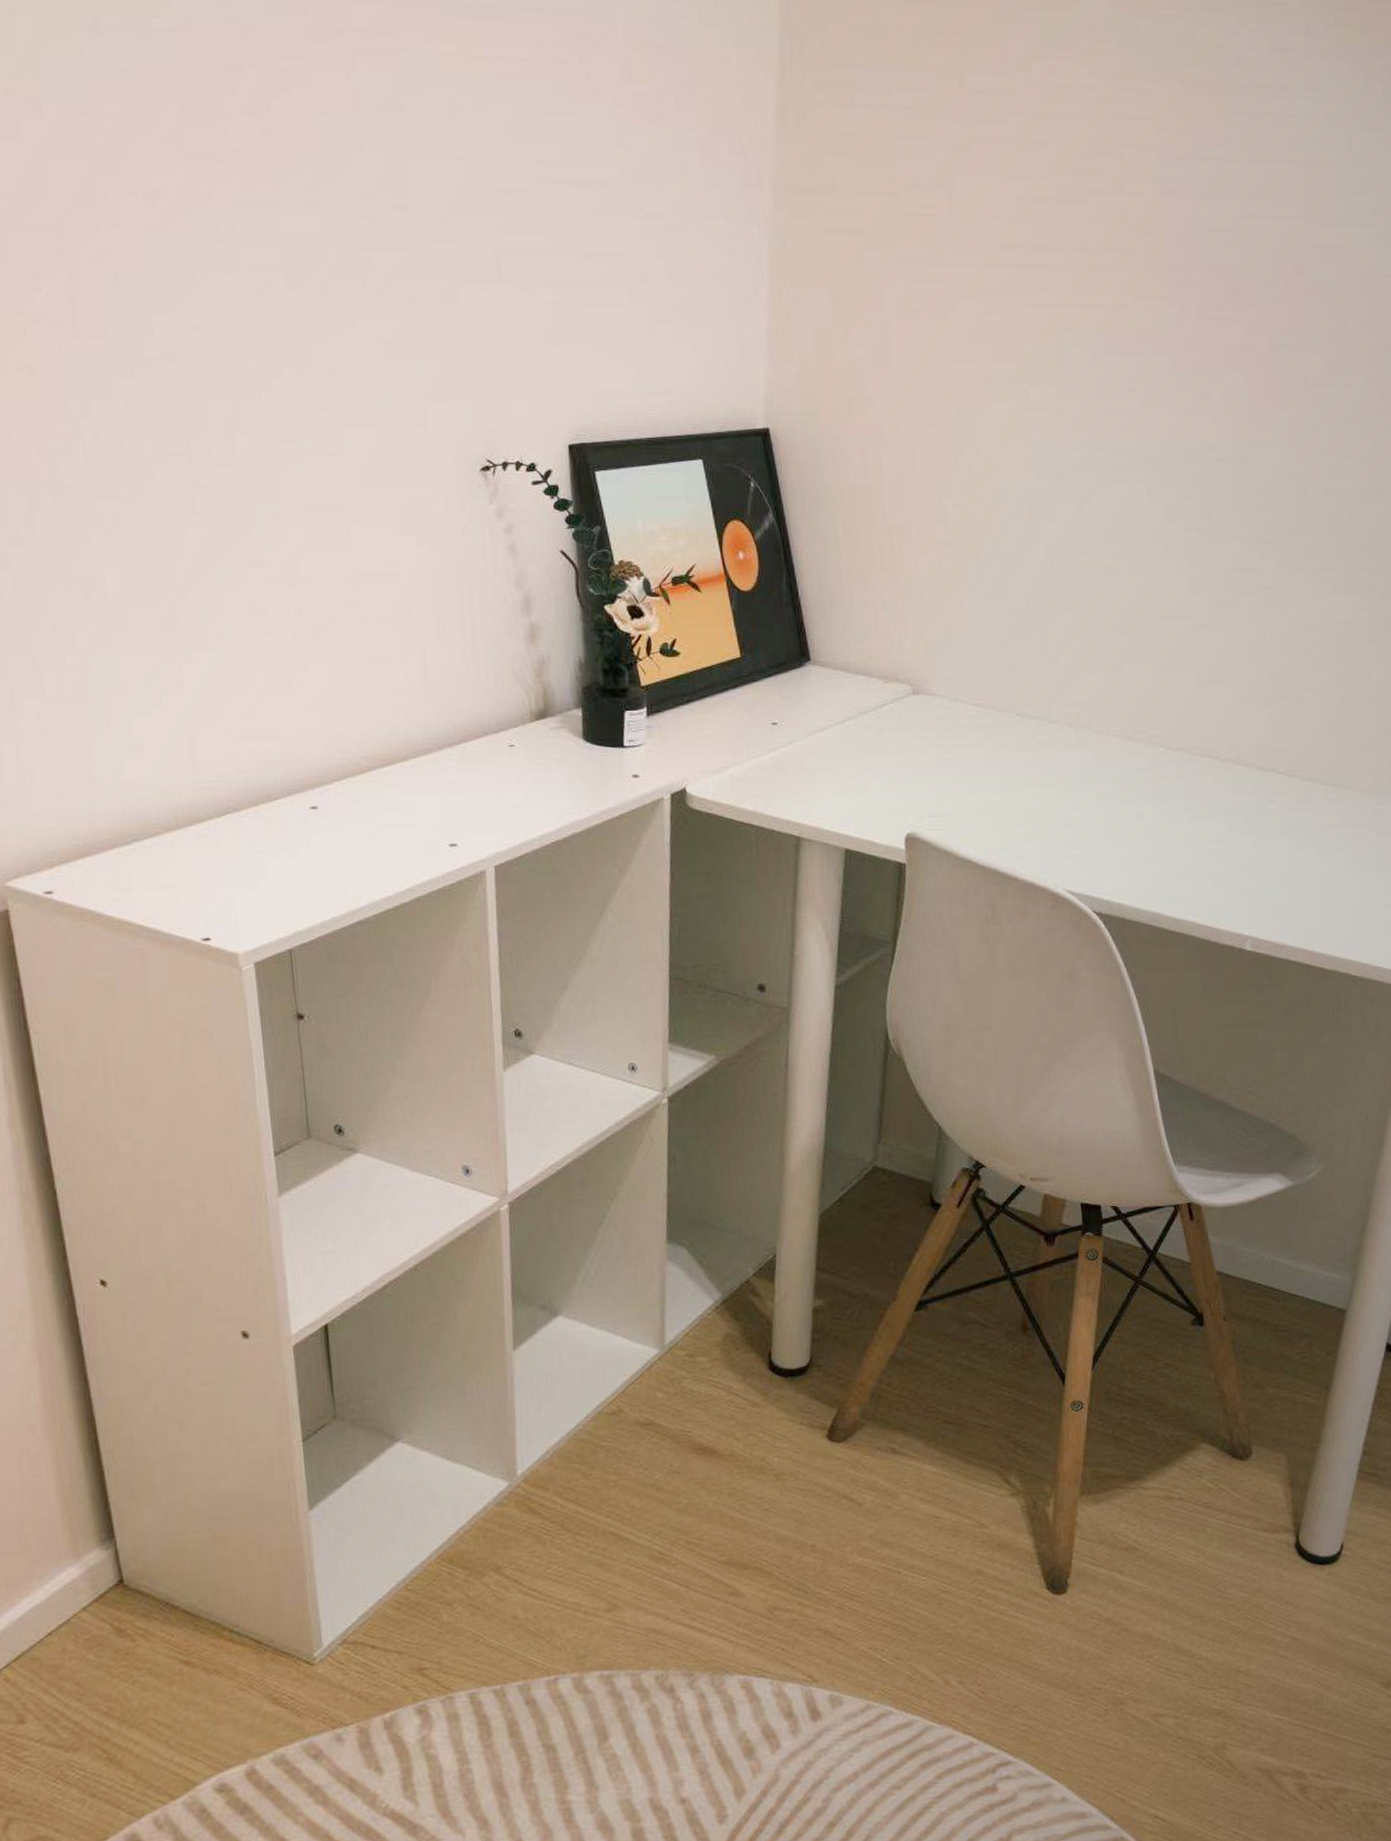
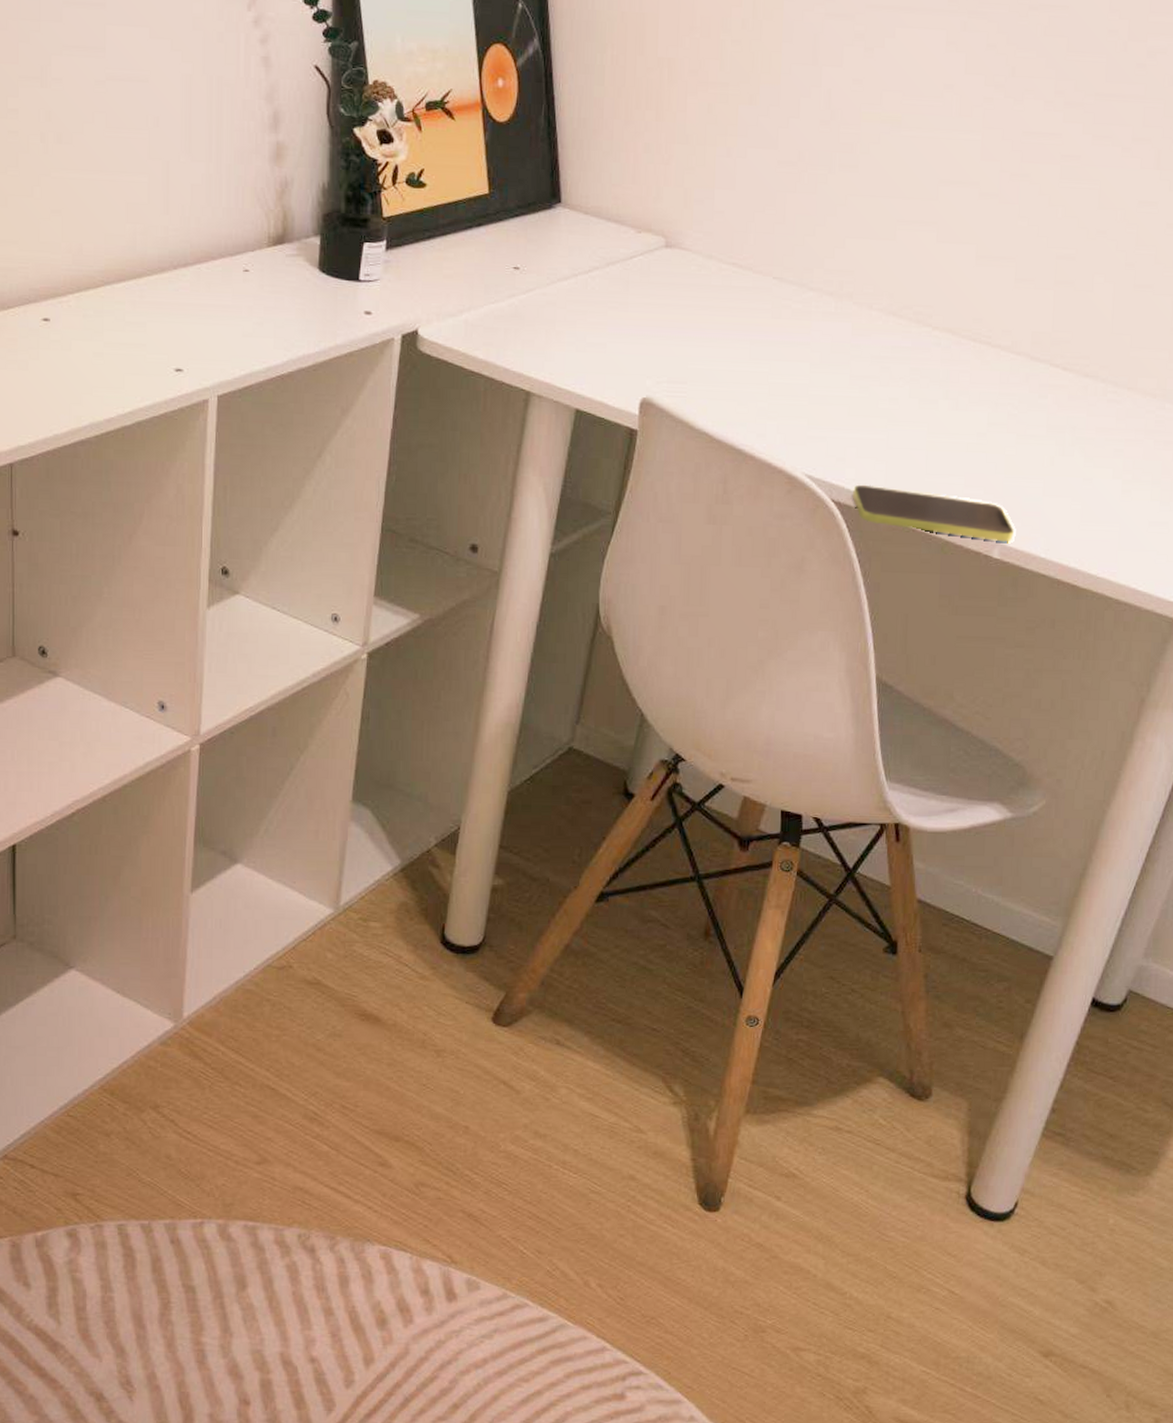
phone: none [1111,894,1262,935] -> present [852,484,1014,542]

